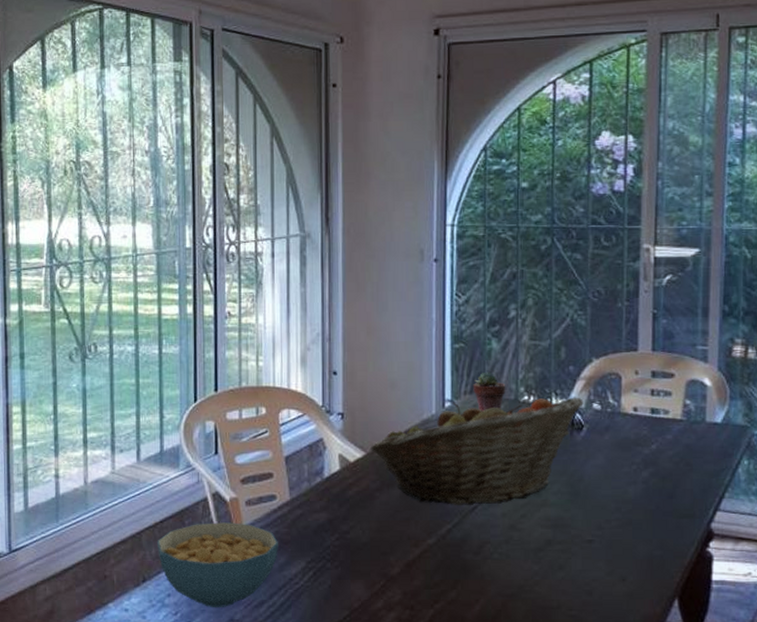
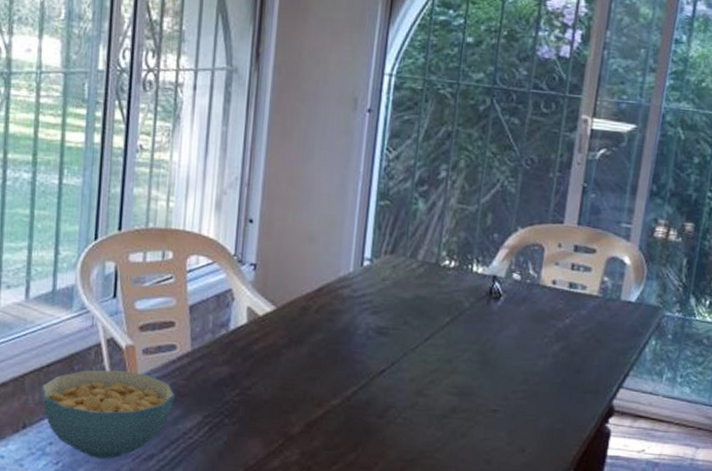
fruit basket: present [370,397,584,505] -> none [281,261,504,368]
potted succulent: present [473,371,506,412] -> none [394,232,428,273]

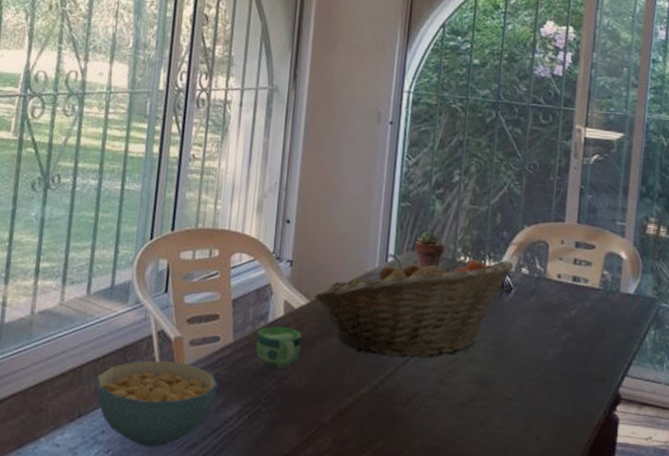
cup: none [217,334,267,379] -> present [256,326,302,369]
fruit basket: none [281,261,504,368] -> present [314,257,514,358]
potted succulent: none [394,232,428,273] -> present [415,231,445,269]

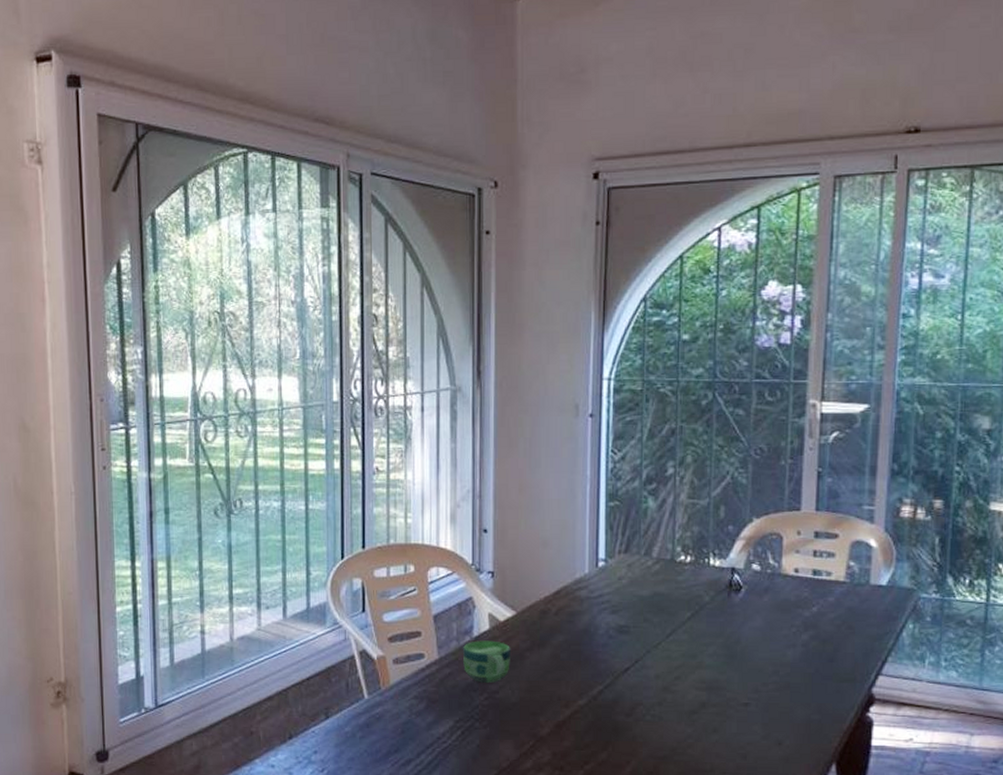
cereal bowl: present [97,360,217,447] -> none [304,680,426,765]
fruit basket: present [314,257,514,358] -> none [520,557,742,666]
potted succulent: present [415,231,445,269] -> none [628,530,662,571]

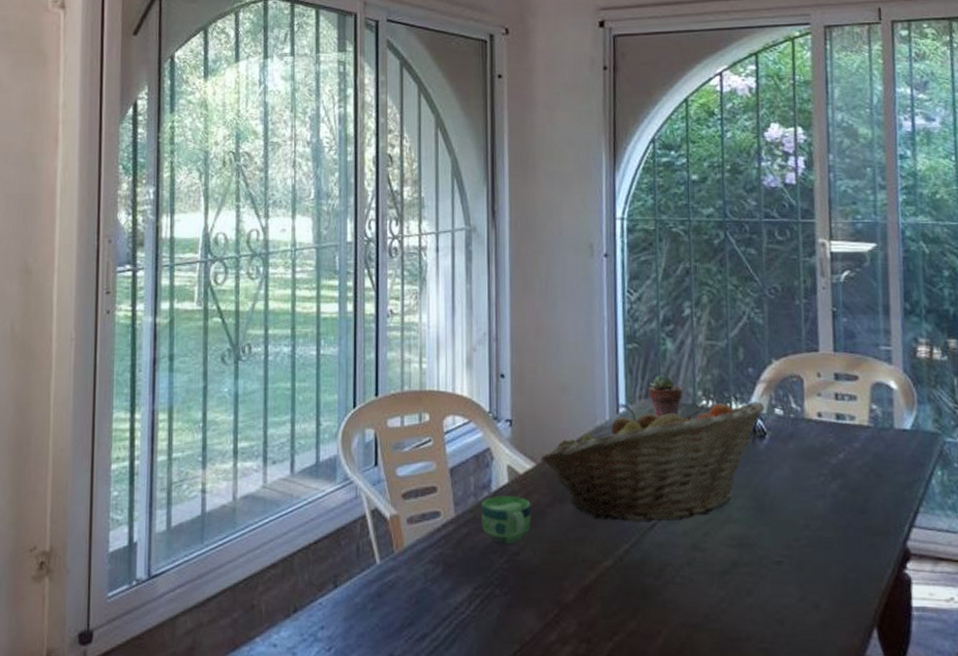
fruit basket: none [520,557,742,666] -> present [540,401,765,522]
potted succulent: none [628,530,662,571] -> present [648,374,683,418]

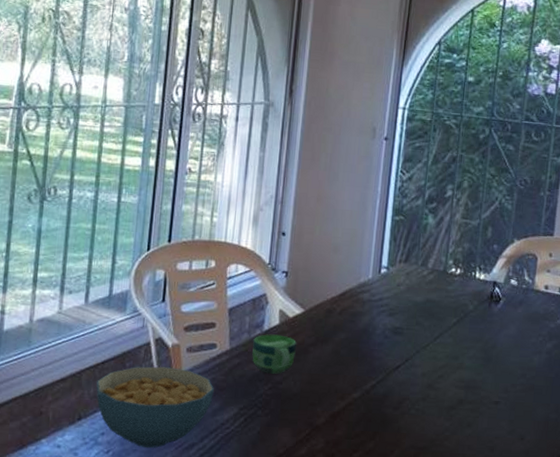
cereal bowl: none [311,543,442,641] -> present [96,366,214,448]
fruit basket: present [540,401,765,522] -> none [309,269,503,364]
potted succulent: present [648,374,683,418] -> none [407,244,437,280]

